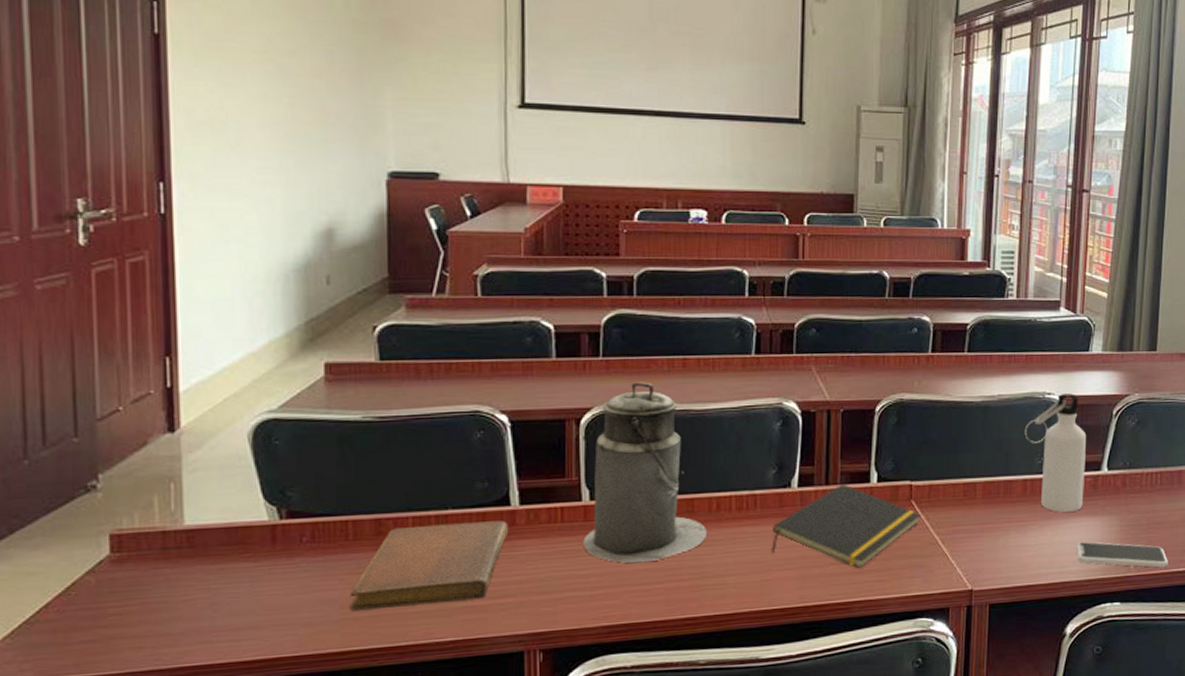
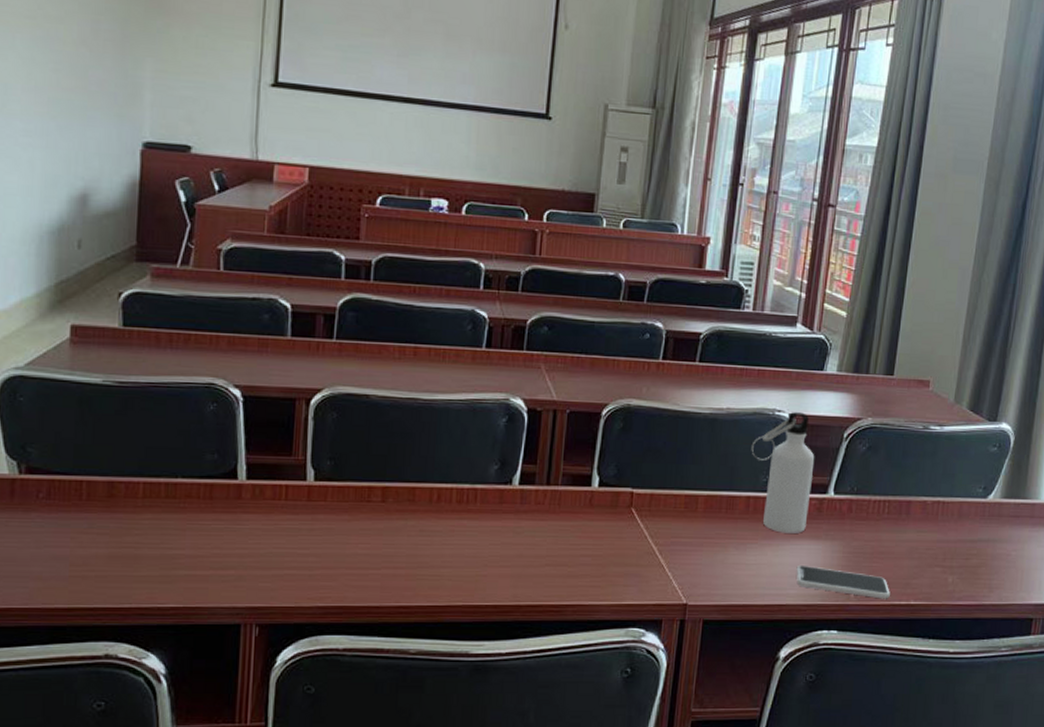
notebook: present [349,520,509,612] -> none [79,491,235,570]
canister: present [583,382,708,563] -> none [305,367,427,548]
notepad: present [770,484,921,569] -> none [487,486,640,573]

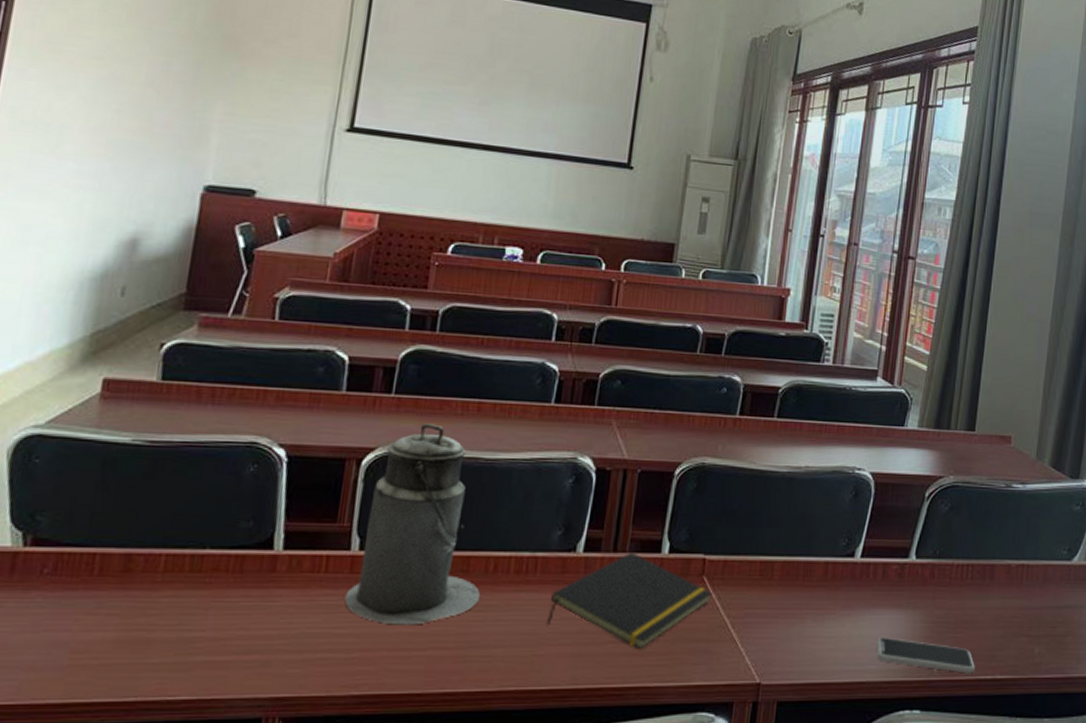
canister: none [305,367,427,548] -> present [345,423,481,625]
notepad: none [487,486,640,573] -> present [545,552,712,650]
water bottle: present [751,412,815,533] -> none [830,470,896,602]

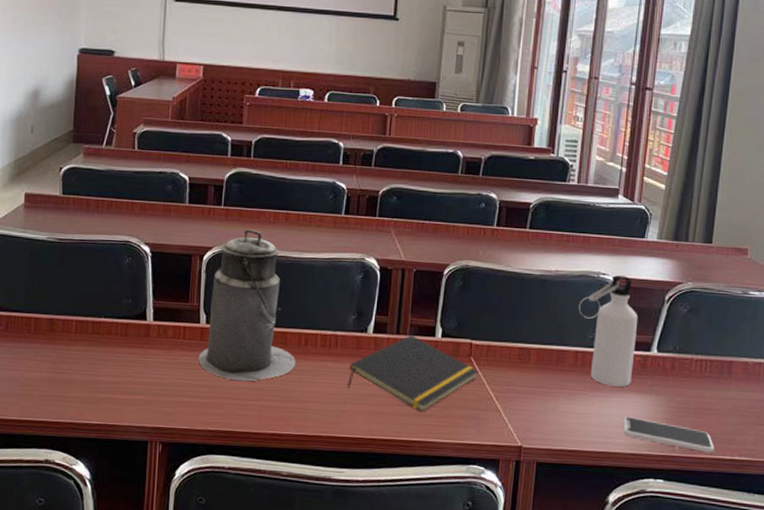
water bottle: none [830,470,896,602] -> present [578,275,638,387]

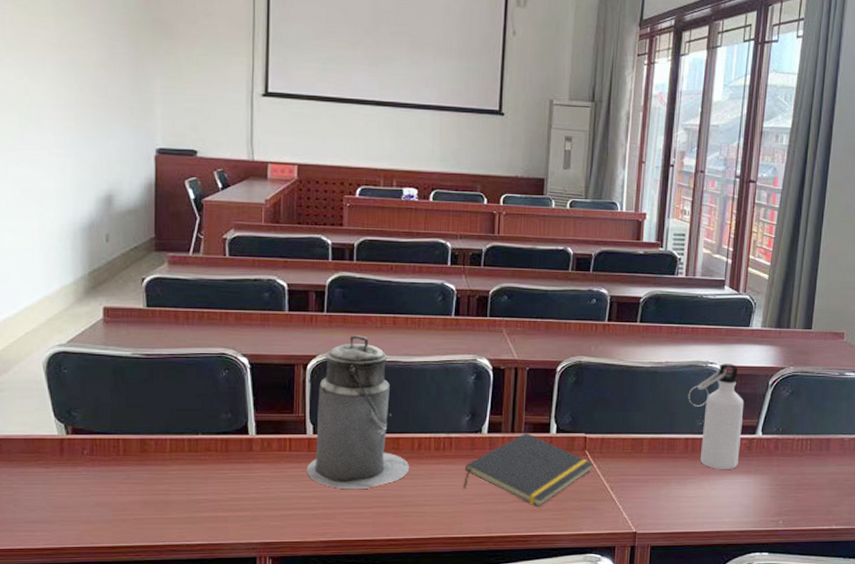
smartphone: present [622,417,714,453] -> none [730,497,814,525]

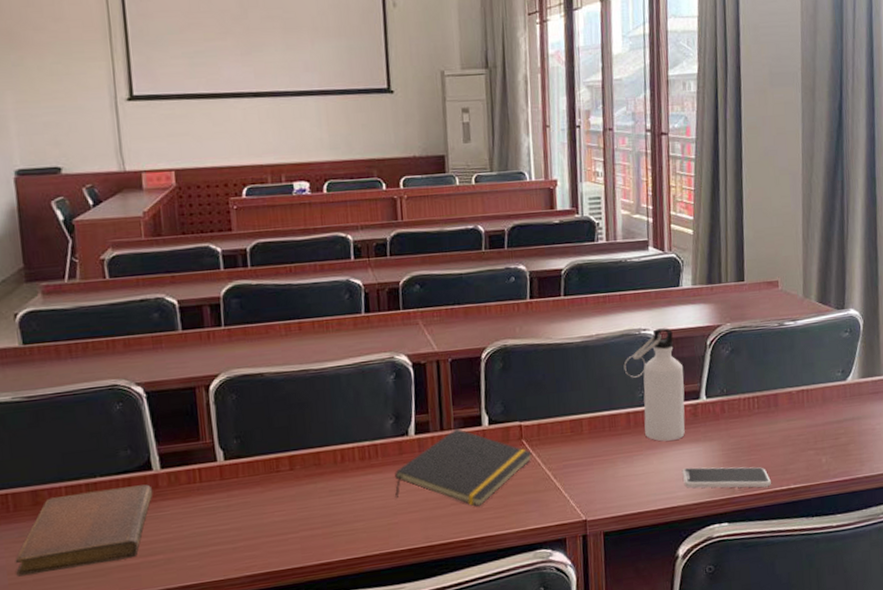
notebook: none [119,446,247,514] -> present [15,484,153,577]
canister: present [307,335,410,490] -> none [221,346,335,517]
smartphone: none [730,497,814,525] -> present [682,467,771,488]

